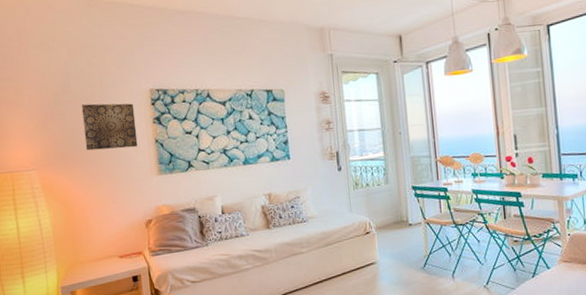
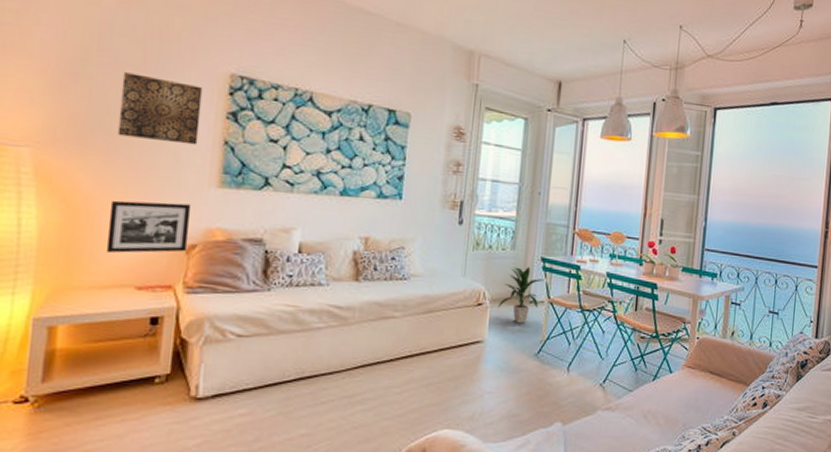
picture frame: none [91,191,147,235] -> present [105,200,192,254]
indoor plant: none [383,195,418,244] -> present [498,266,545,324]

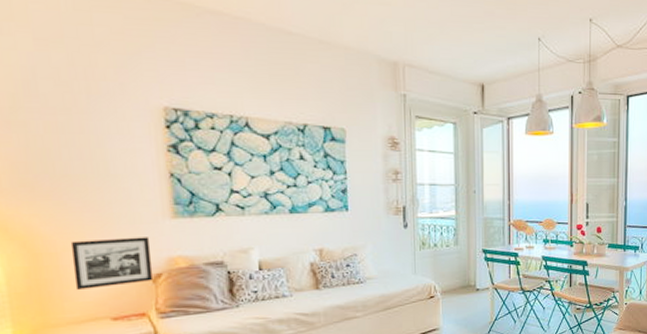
wall art: present [117,72,203,145] -> none [55,116,144,180]
indoor plant: present [498,266,545,324] -> none [448,258,487,310]

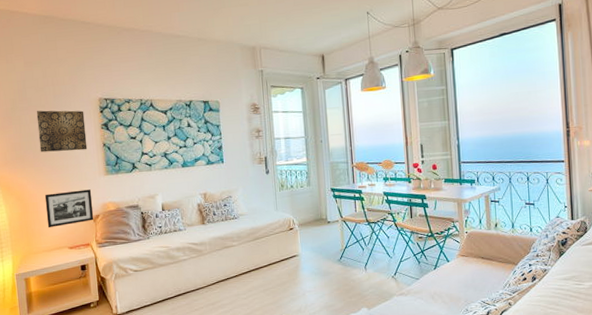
wall art: none [55,116,144,180] -> present [36,110,88,153]

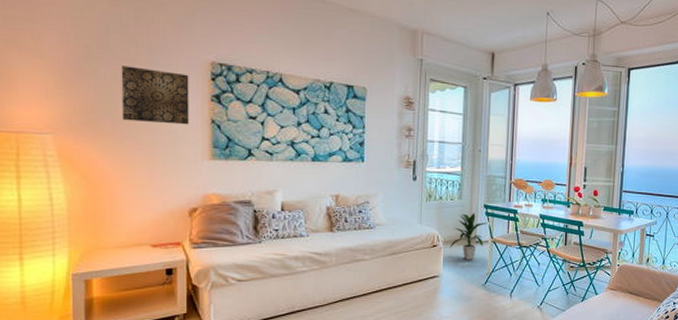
picture frame: present [44,189,94,228] -> none [123,174,190,219]
indoor plant: none [304,196,336,239] -> present [450,212,488,260]

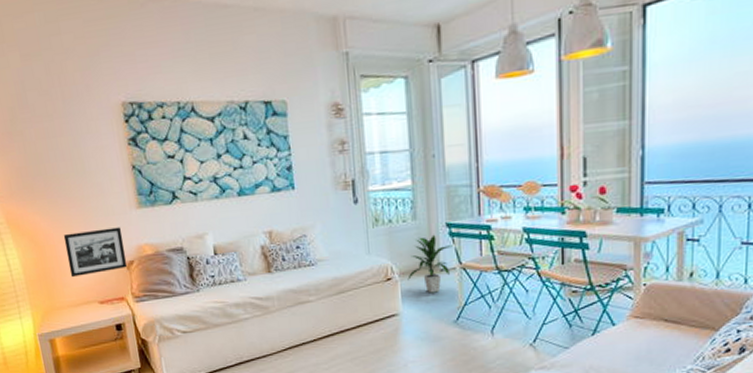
wall art: present [121,66,189,125] -> none [42,120,112,179]
picture frame: none [123,174,190,219] -> present [63,227,128,278]

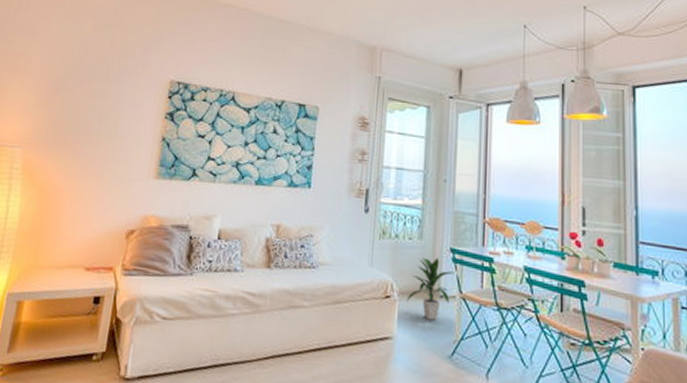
picture frame: present [63,227,128,278] -> none [65,190,133,237]

